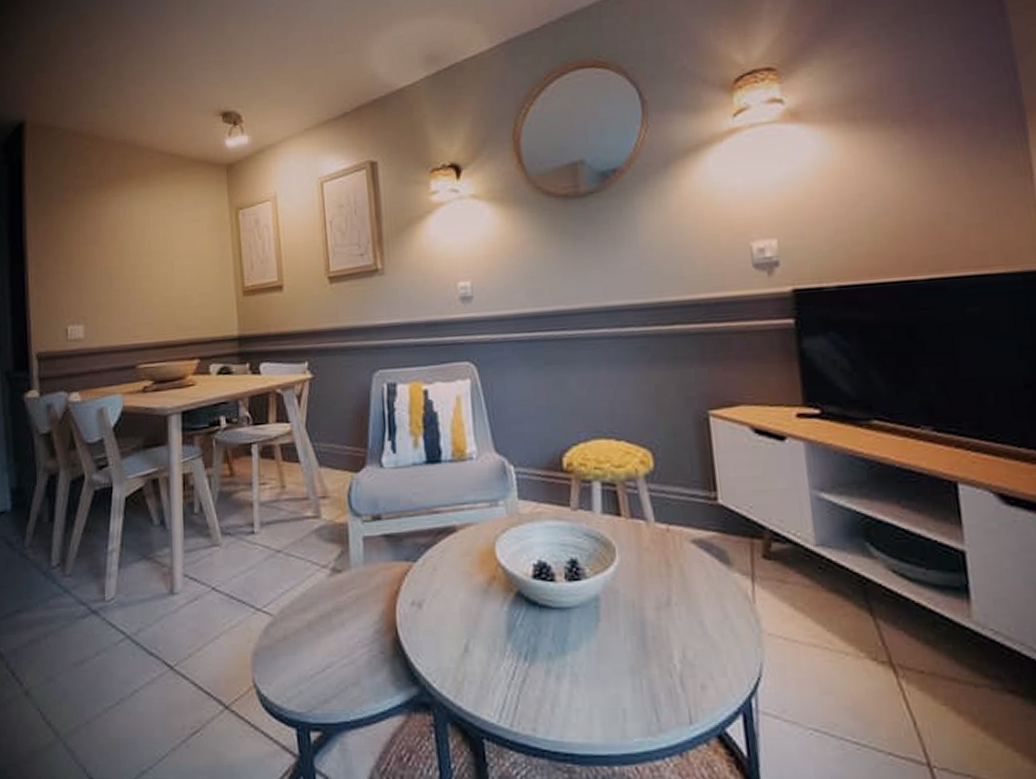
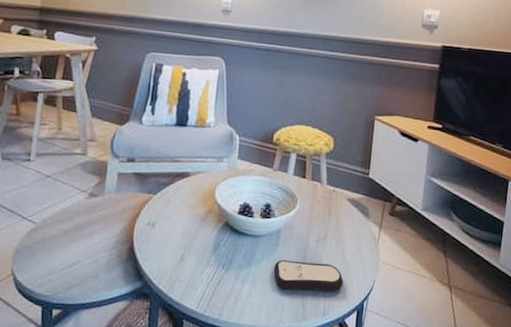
remote control: none [599,641,712,686] -> present [273,260,344,292]

